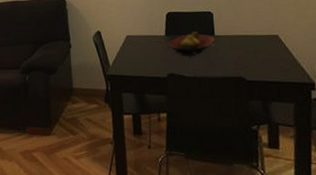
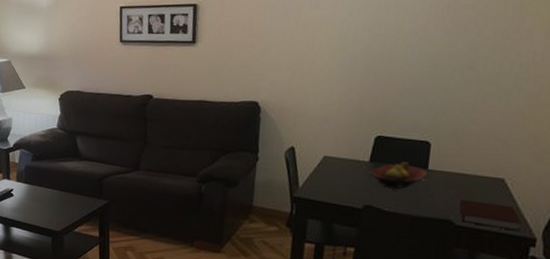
notebook: none [246,57,301,79] -> present [459,199,522,232]

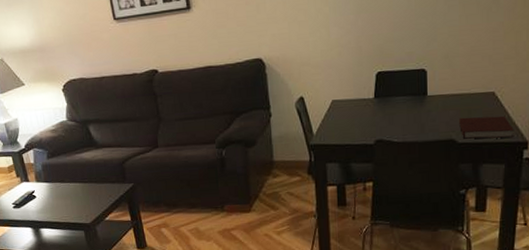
fruit bowl: present [370,162,428,190] -> none [376,92,428,120]

